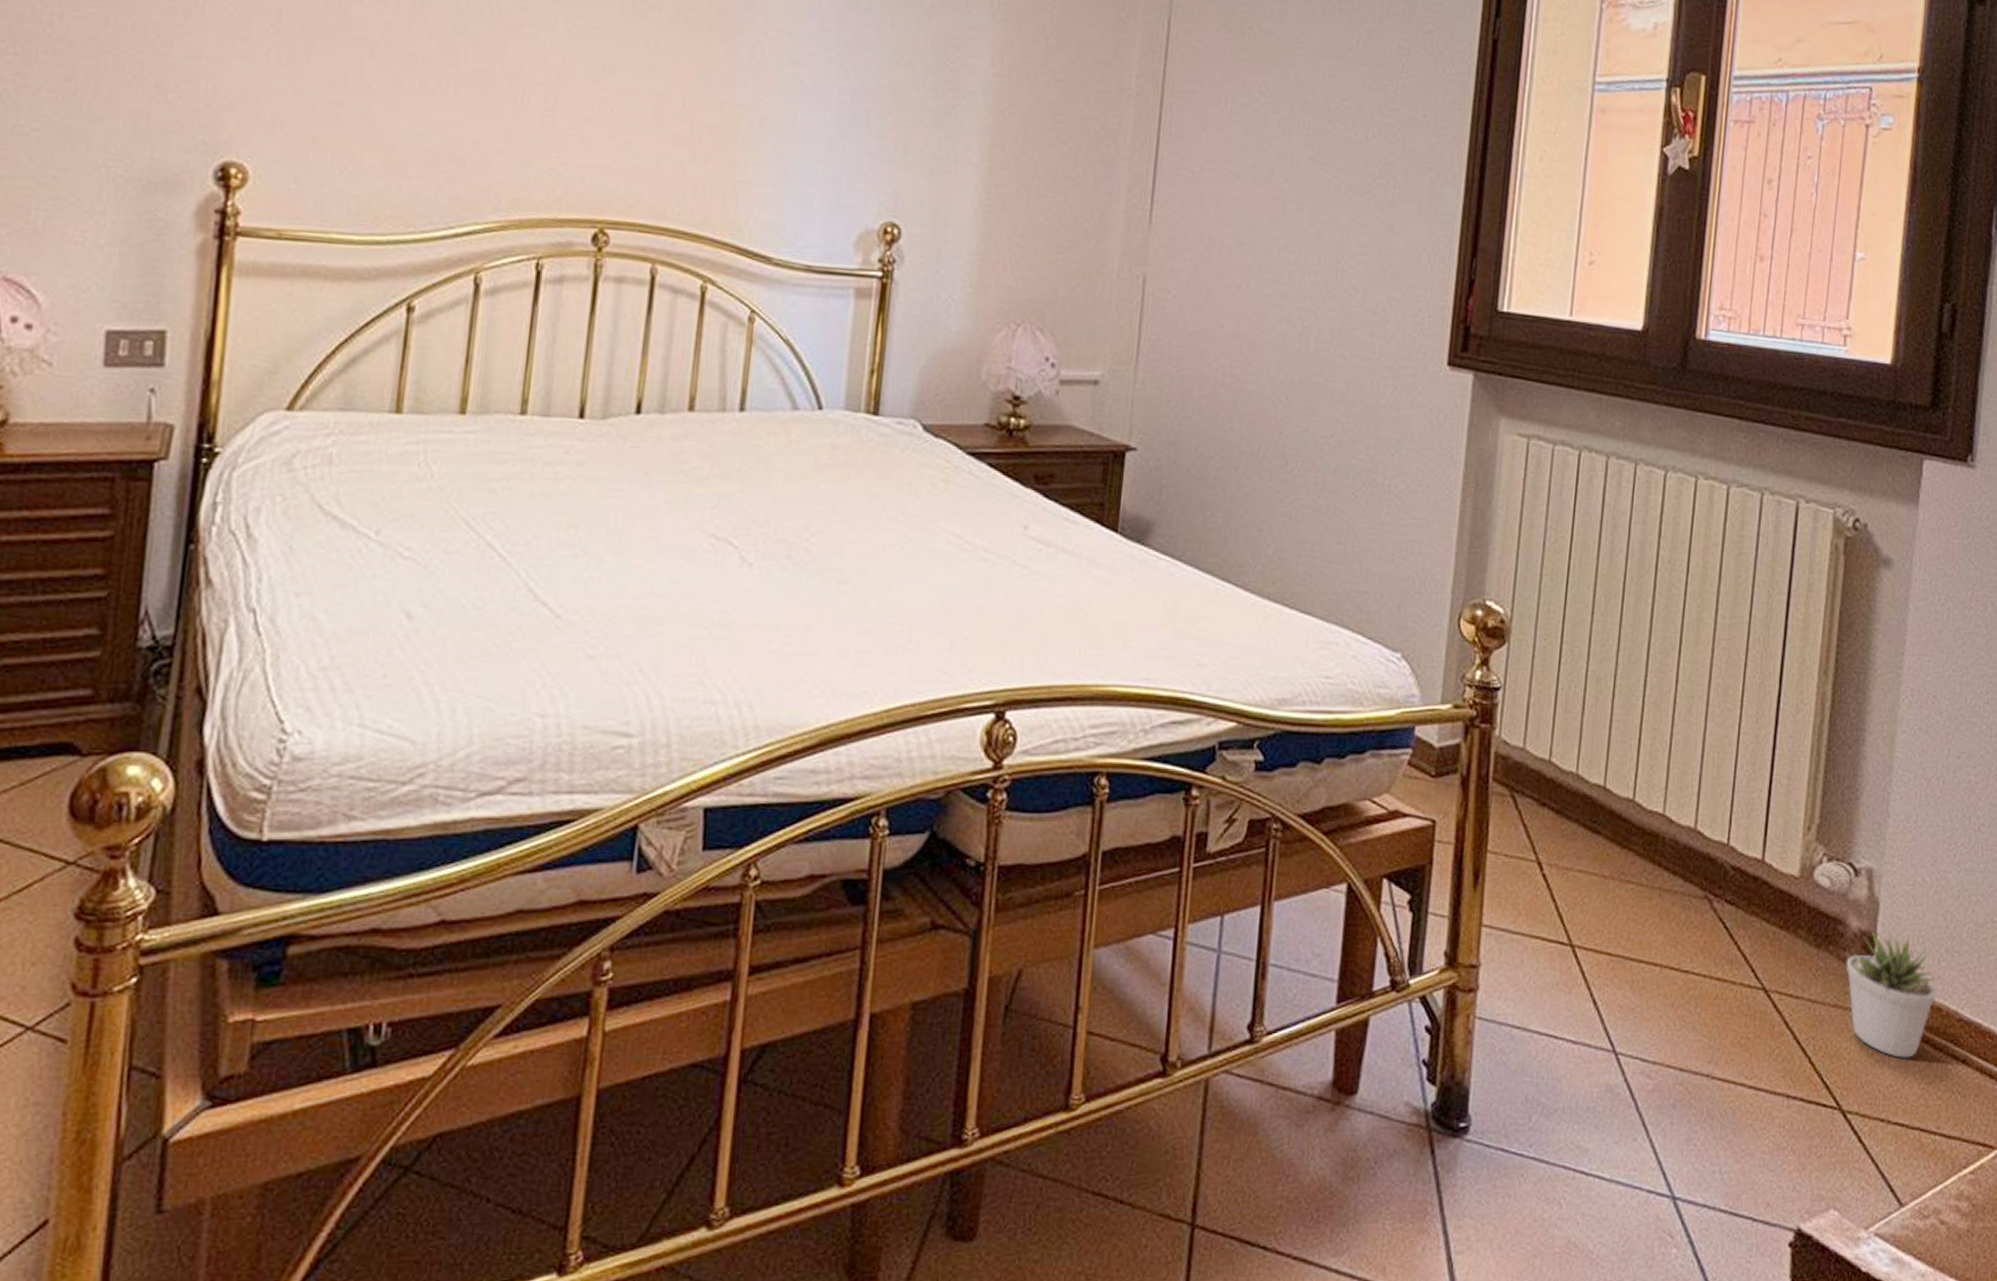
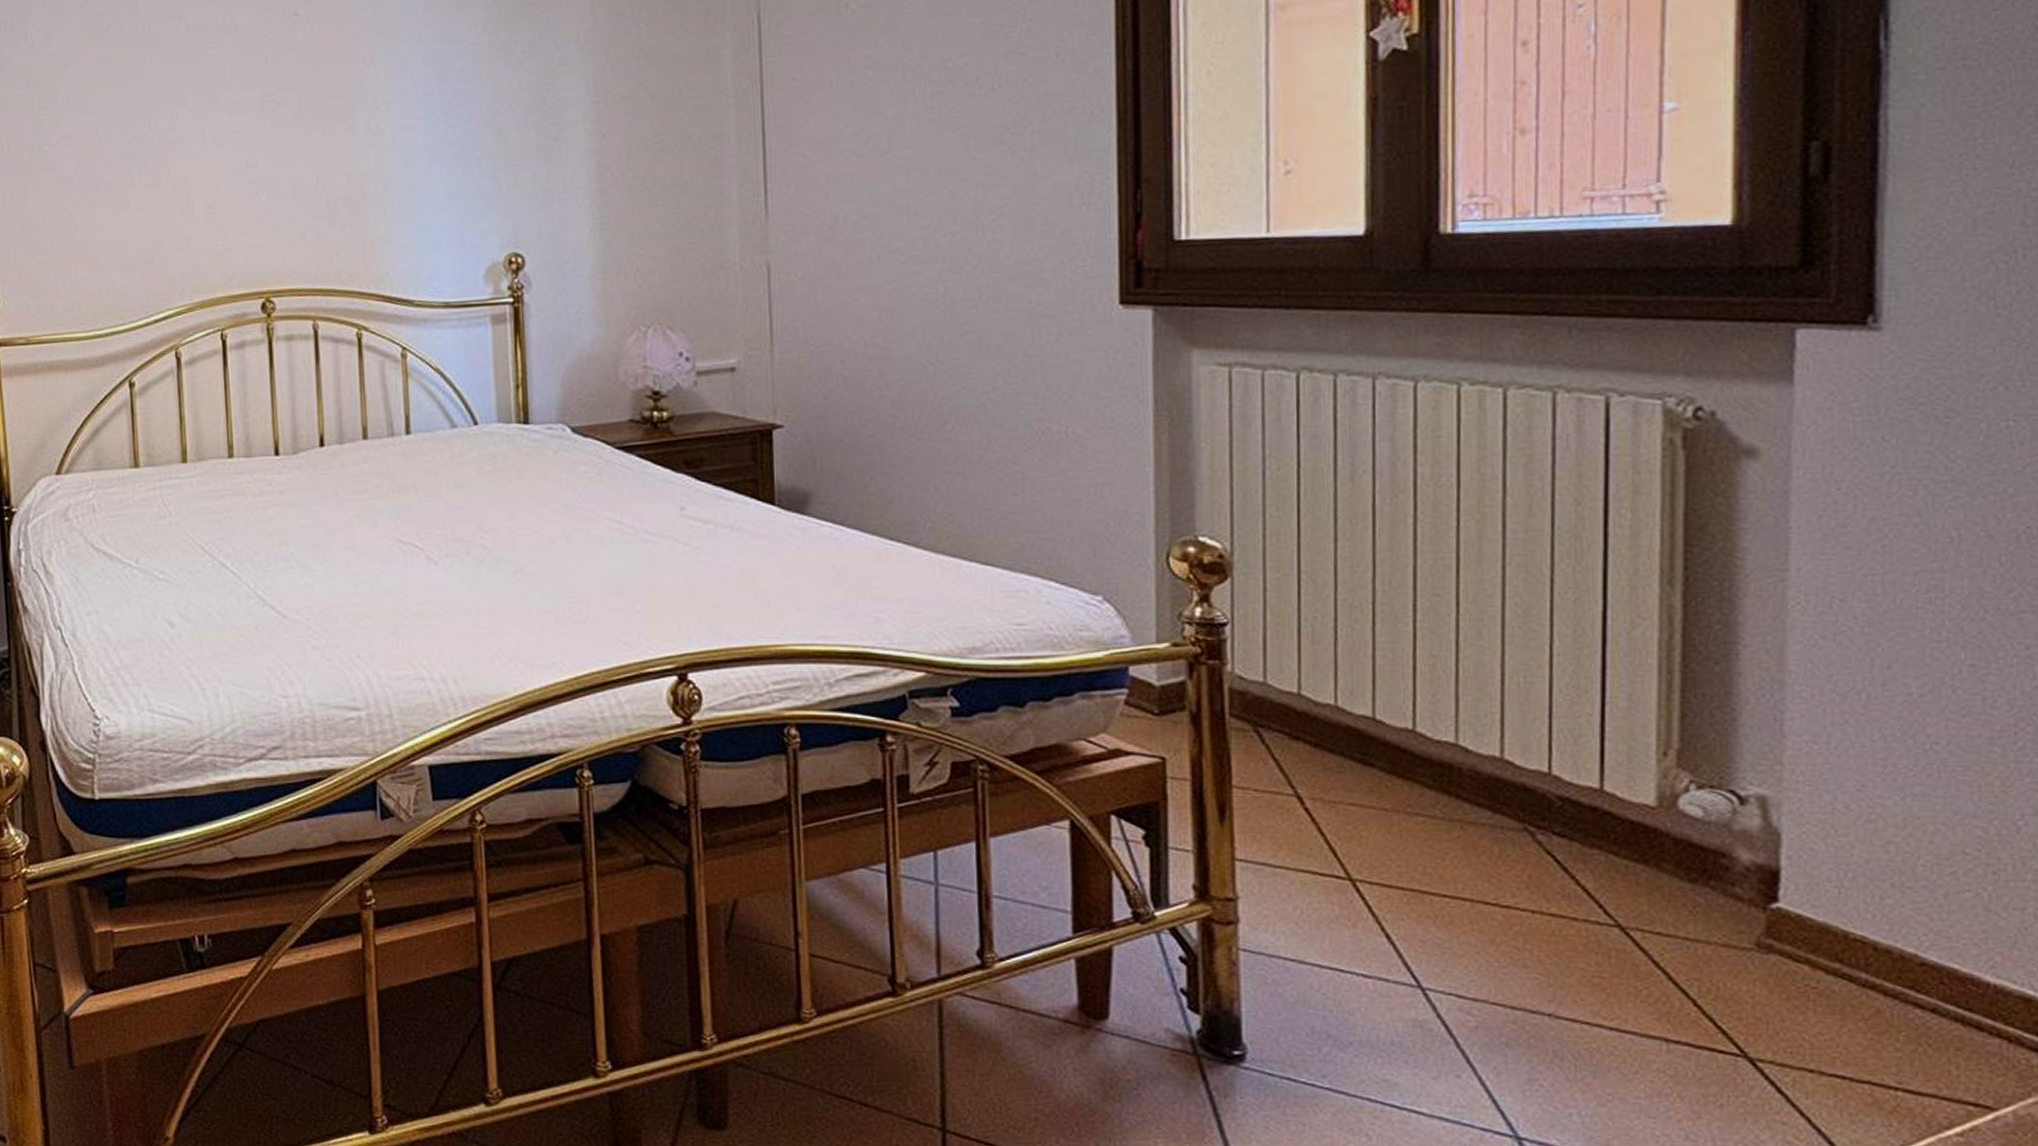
potted plant: present [1846,932,1940,1058] -> none [1737,866,1886,1005]

